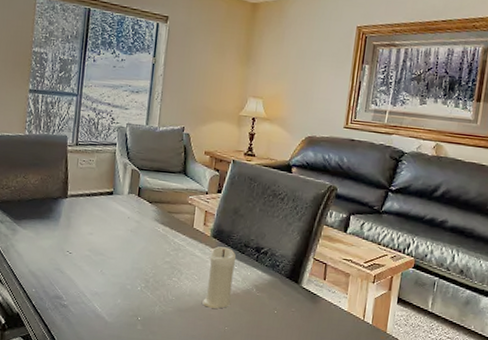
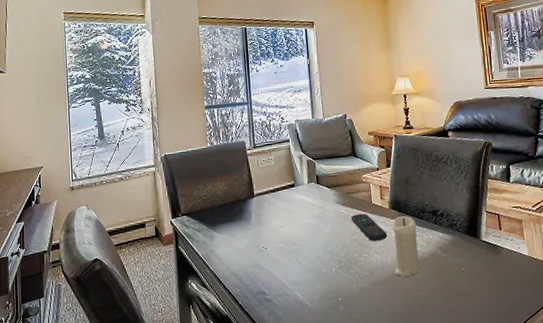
remote control: none [167,235,202,268] -> present [350,213,387,241]

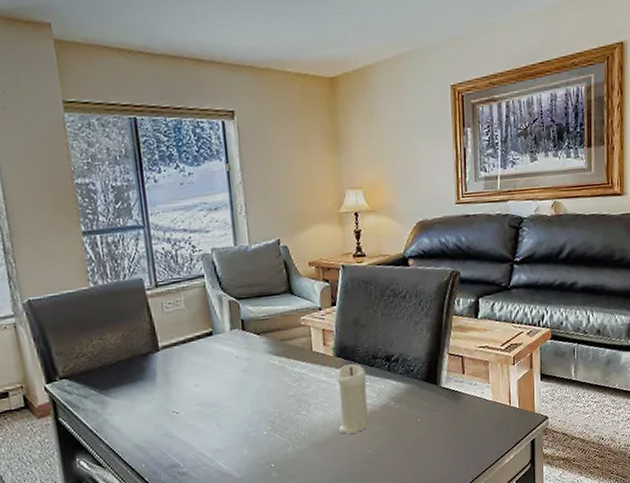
remote control: present [350,213,387,241] -> none [285,363,330,396]

